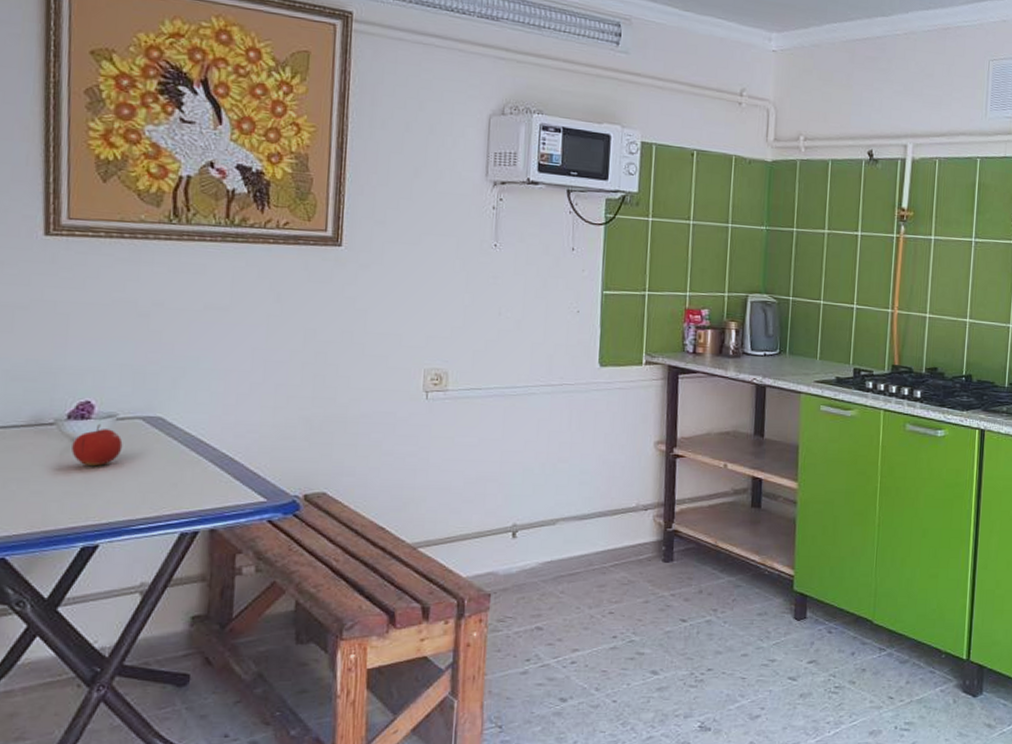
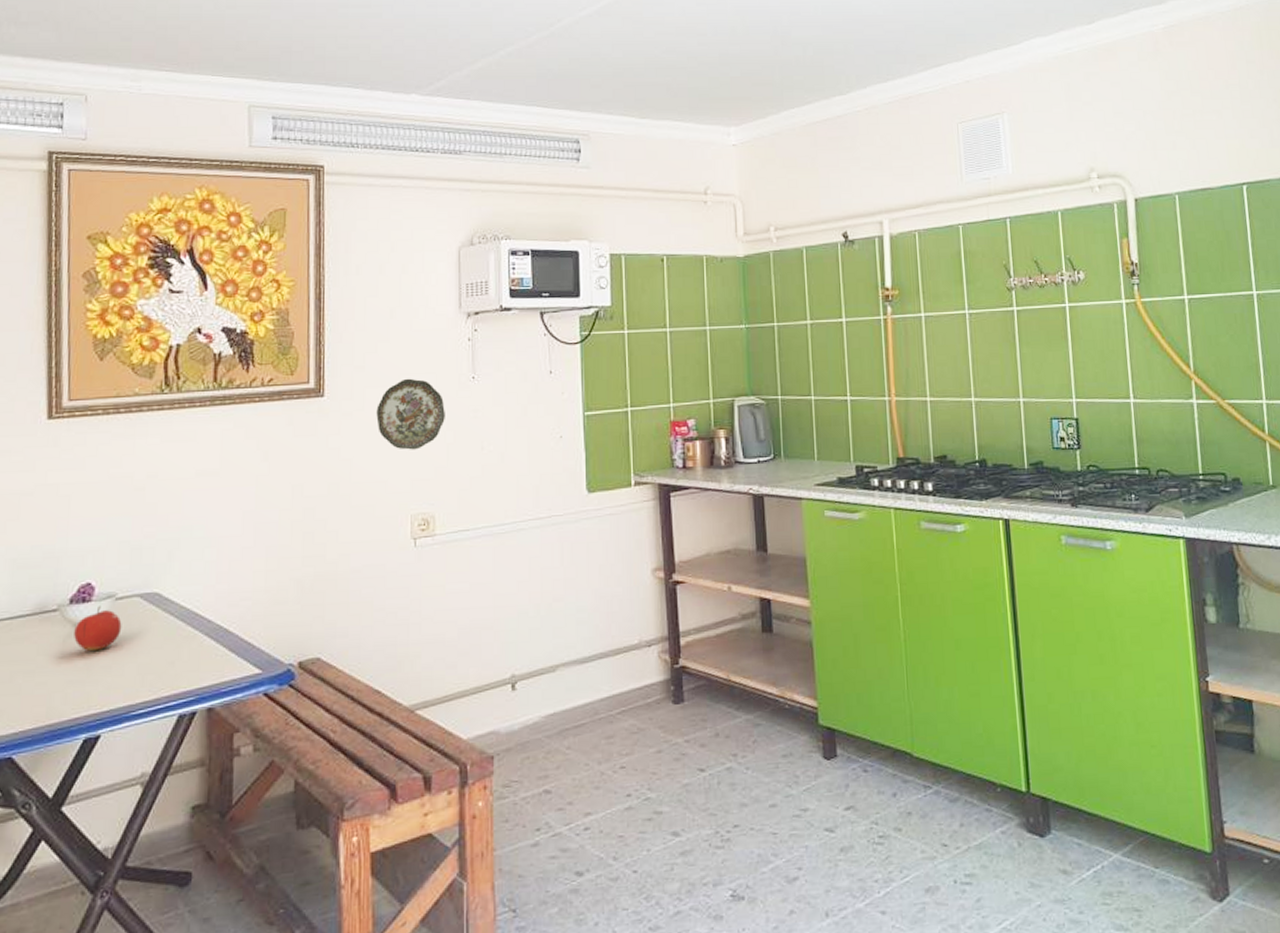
decorative plate: none [394,238,465,308] -> present [376,378,445,450]

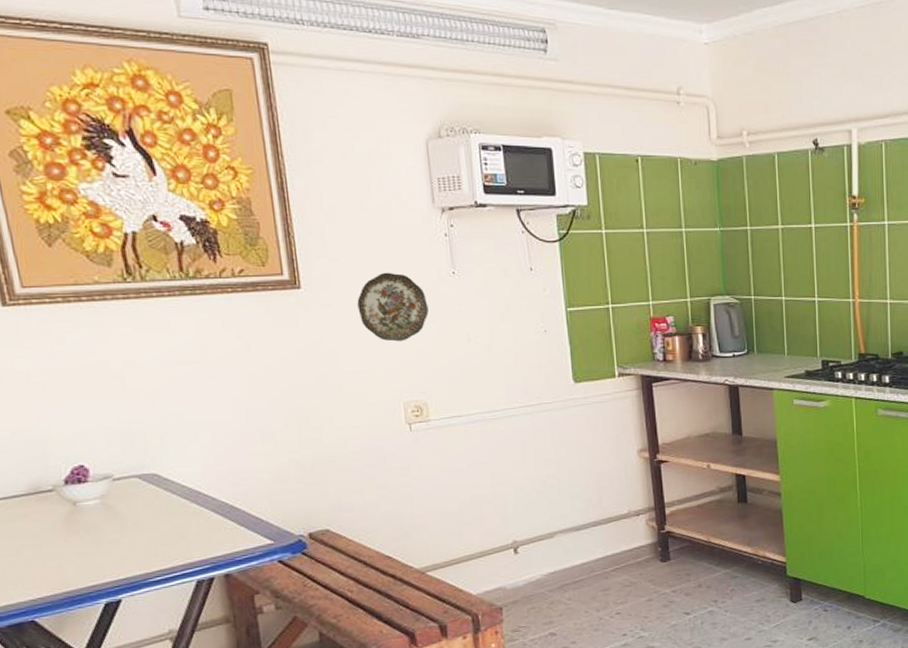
fruit: present [74,606,122,652] -> none [75,486,125,527]

